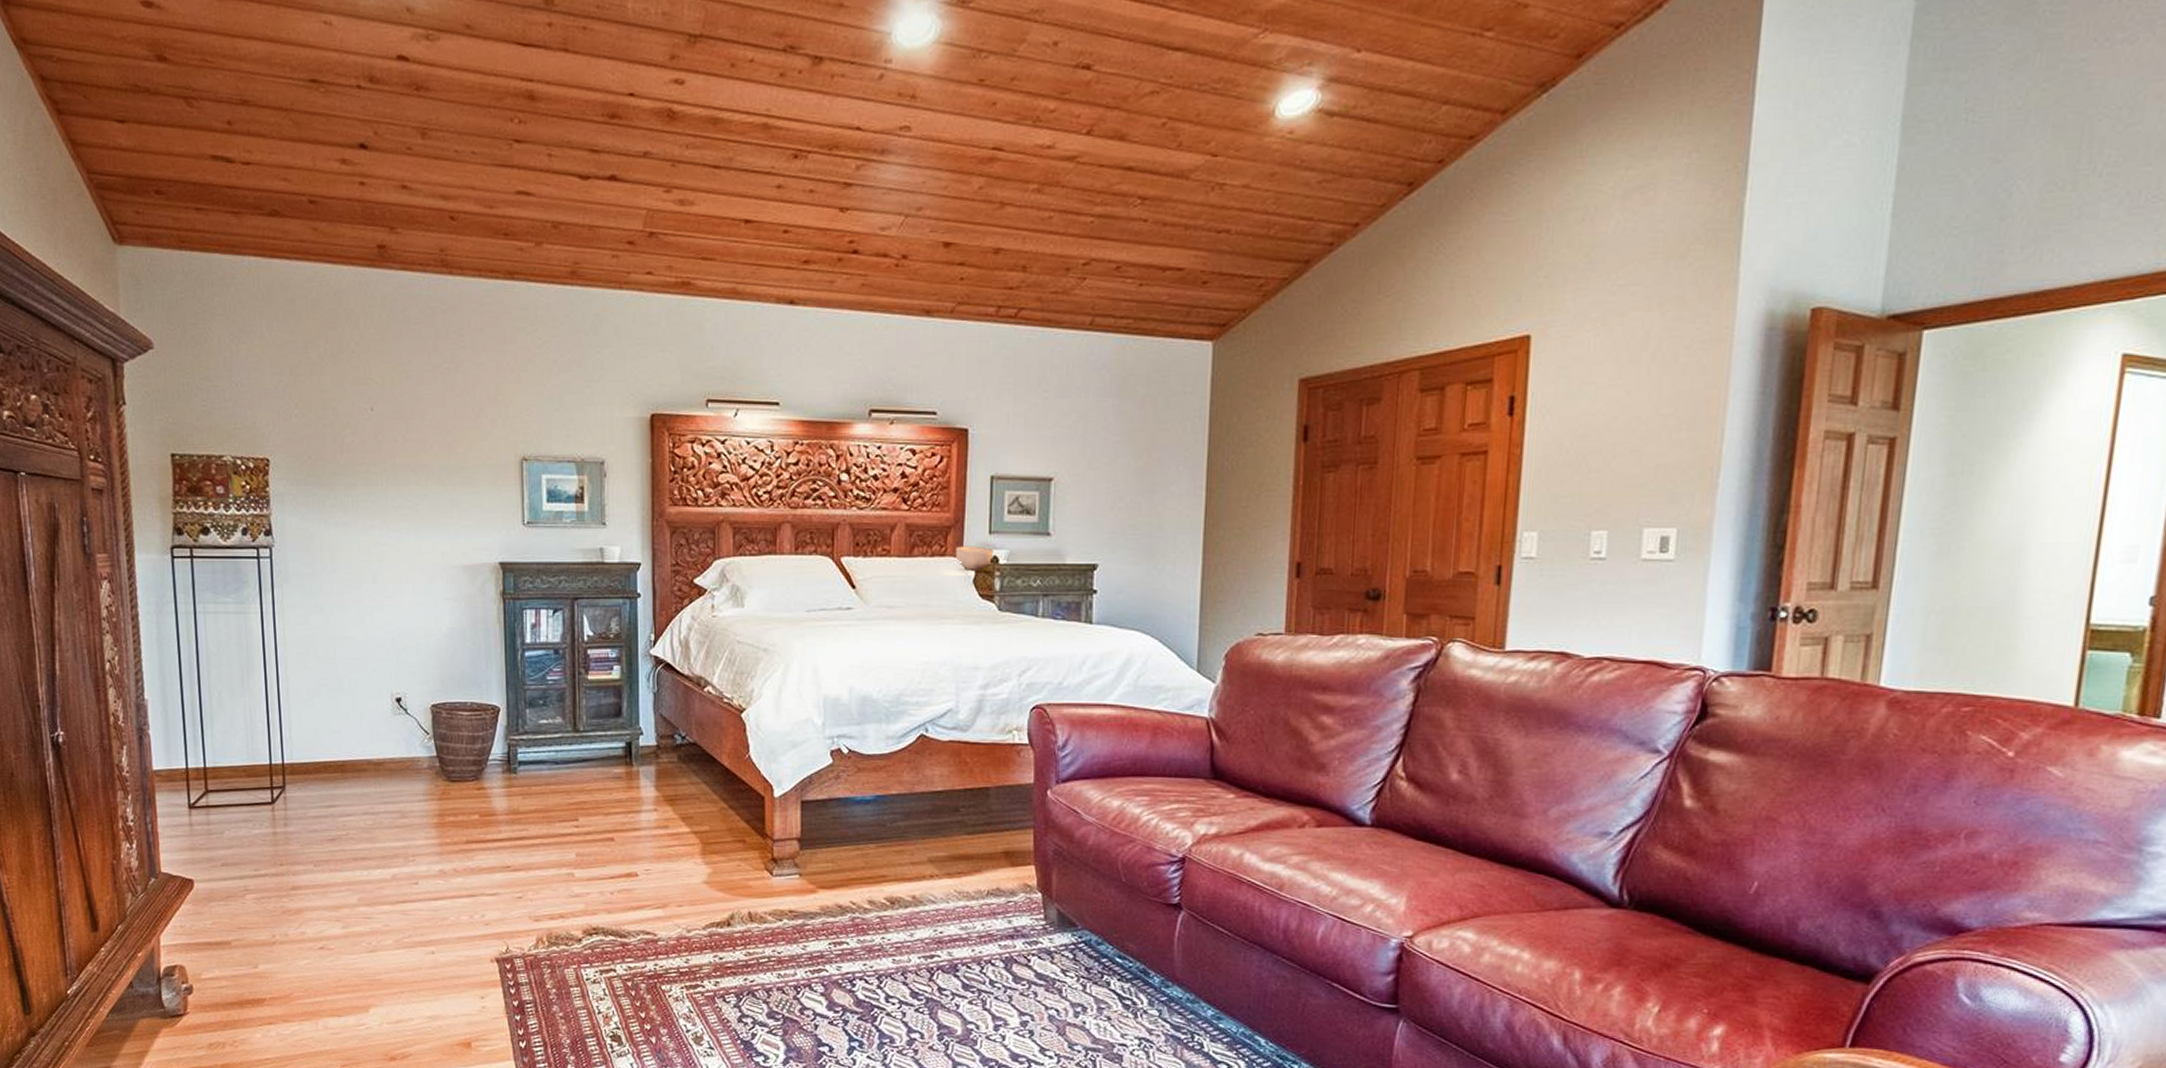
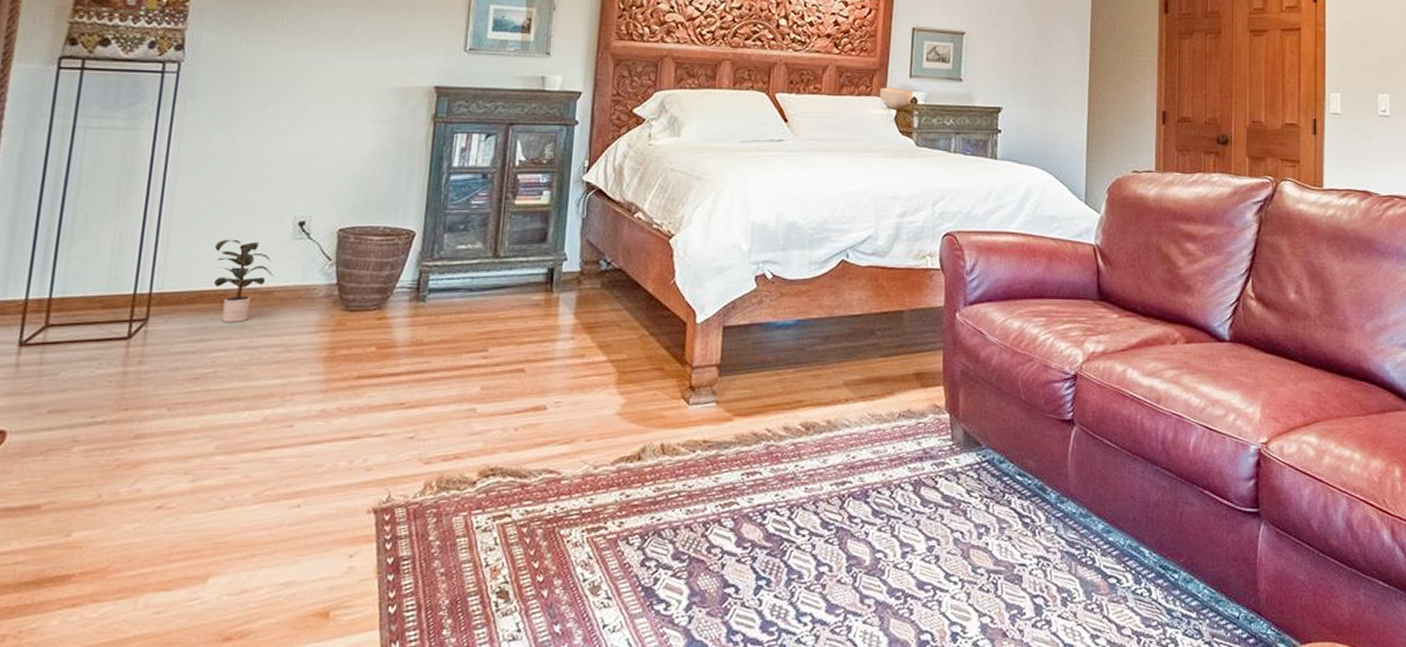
potted plant: none [328,714,382,791] -> present [214,239,274,324]

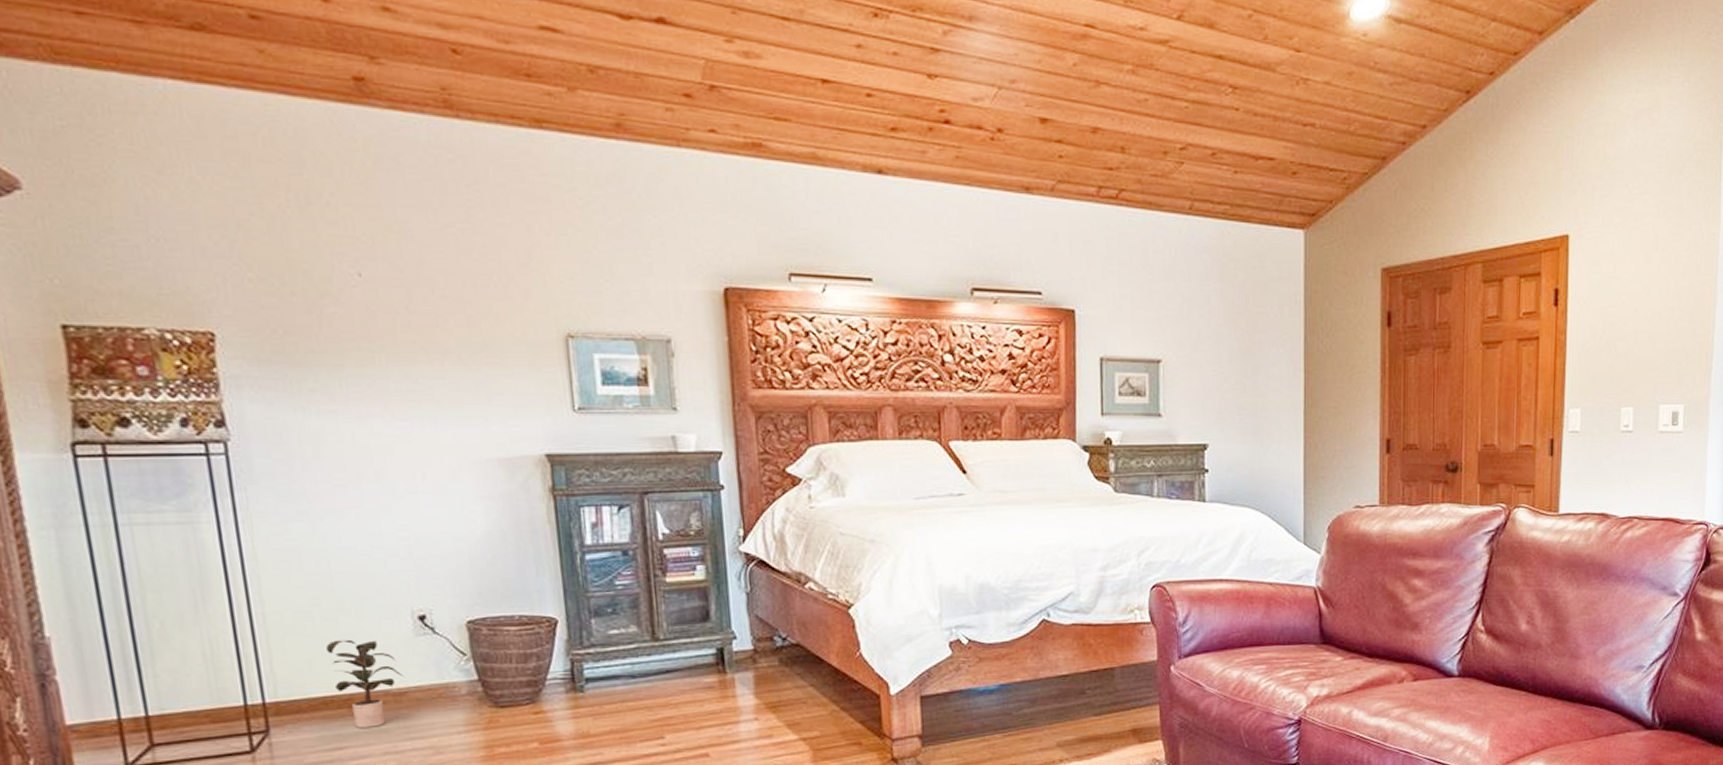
bowl: present [880,87,913,109] -> none [1069,428,1107,452]

